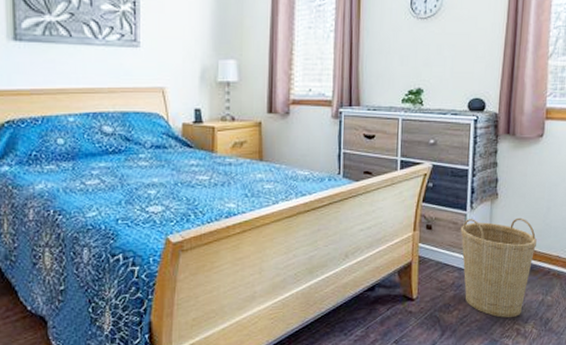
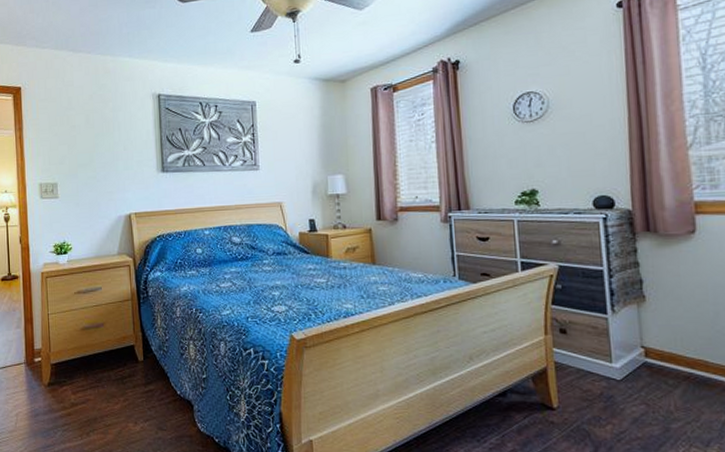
basket: present [460,217,537,318] -> none [602,323,707,439]

